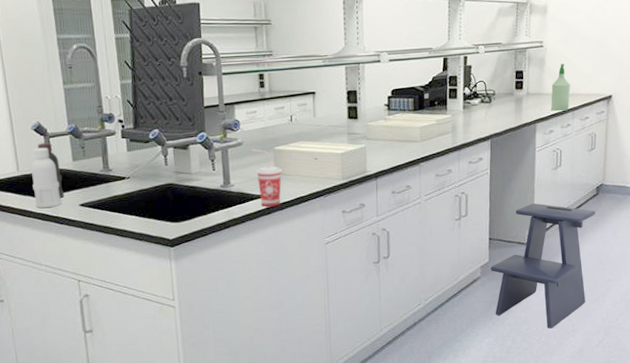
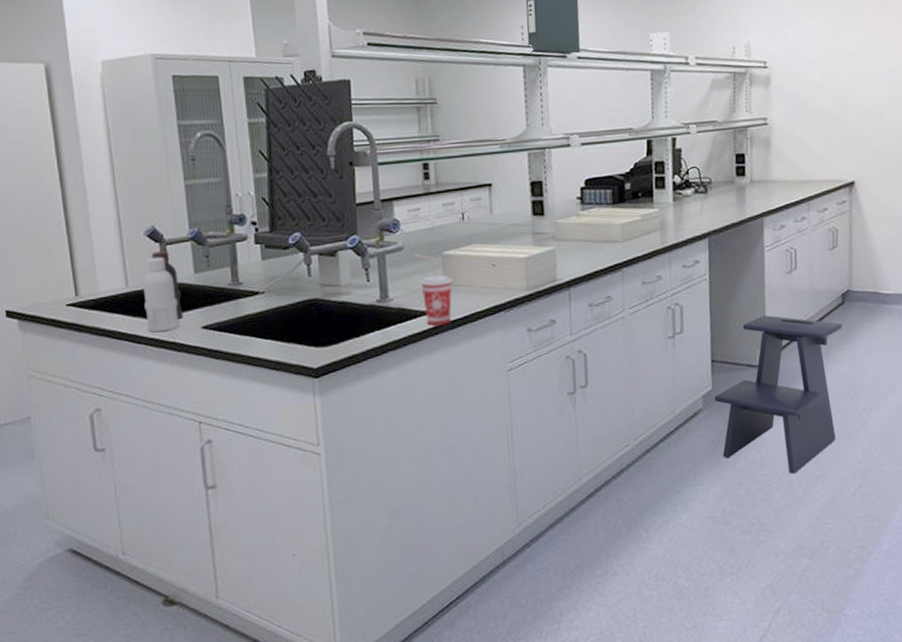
spray bottle: present [550,64,570,112] -> none [780,144,804,202]

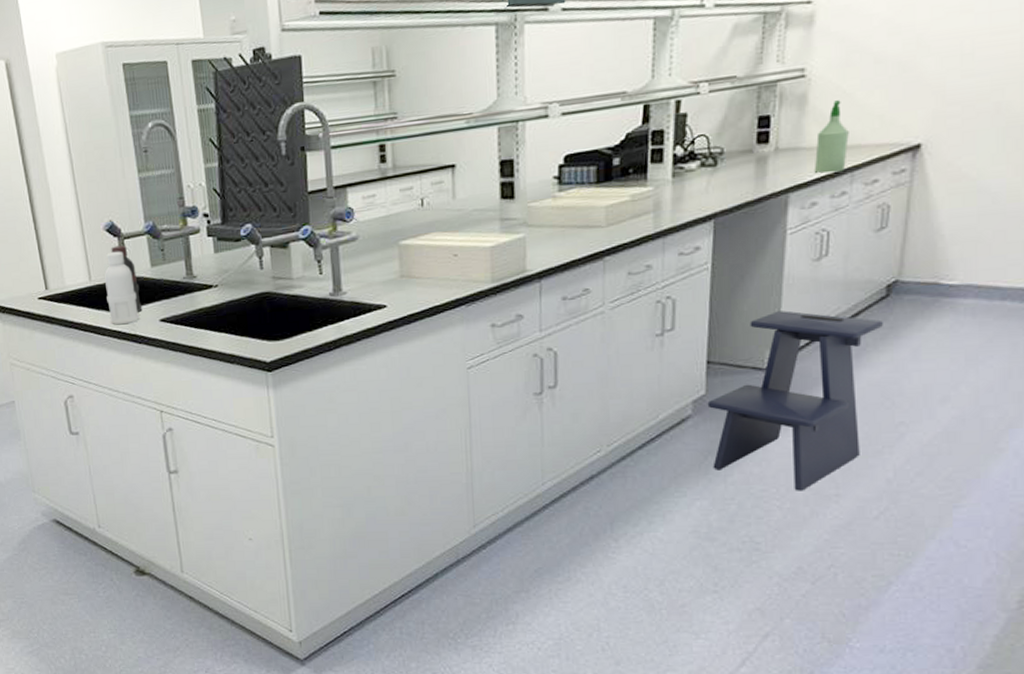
beverage cup: present [412,254,453,326] -> none [367,244,410,320]
spray bottle: none [780,144,804,202] -> present [814,100,849,174]

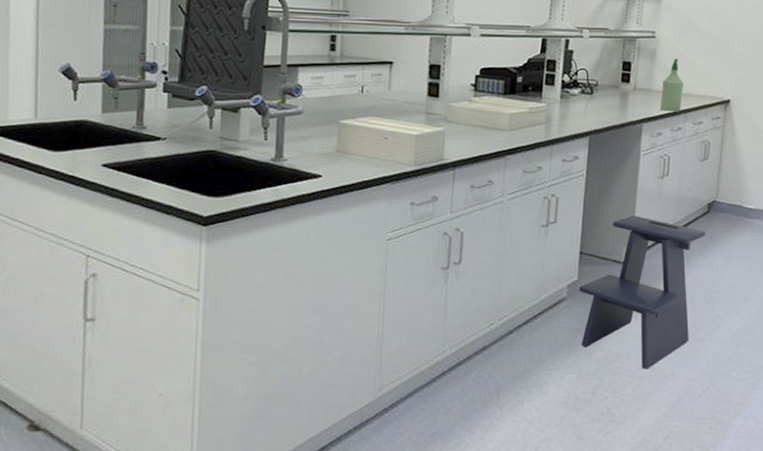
bottle: present [104,245,143,325] -> none [49,88,87,165]

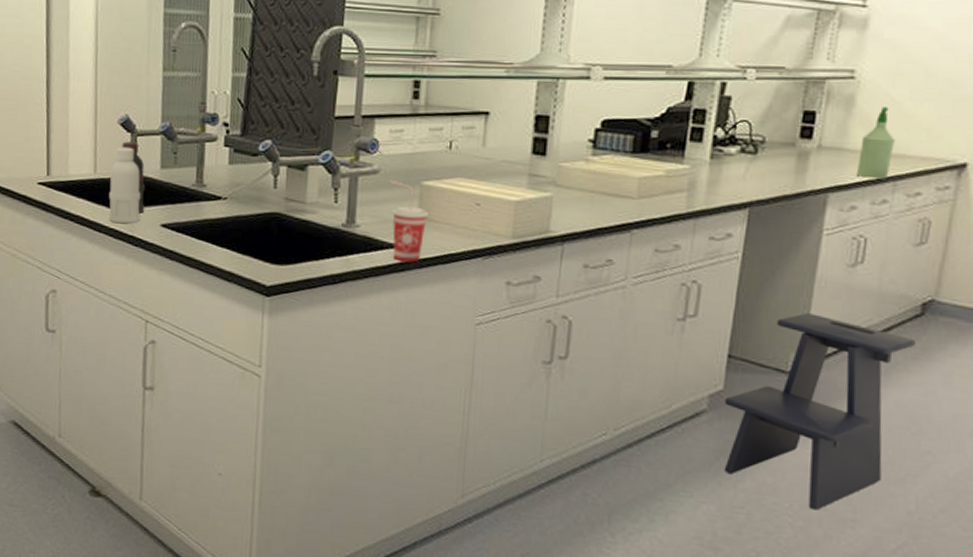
bottle: none [49,88,87,165] -> present [108,141,145,224]
beverage cup: none [310,119,346,190] -> present [387,179,429,263]

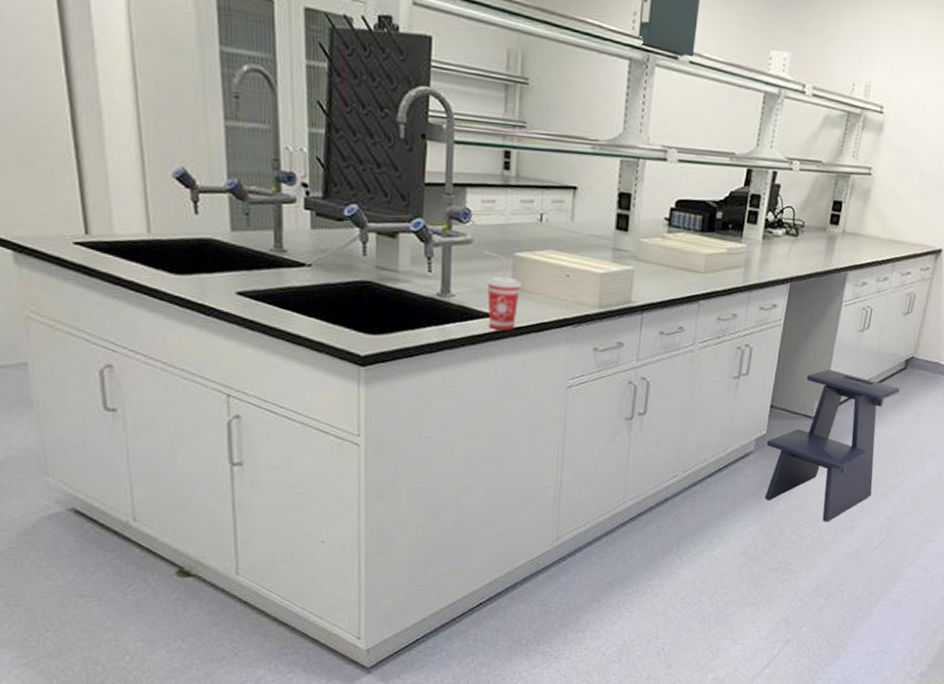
bottle: present [108,141,145,224] -> none [168,198,215,291]
spray bottle: present [856,107,895,180] -> none [867,200,896,261]

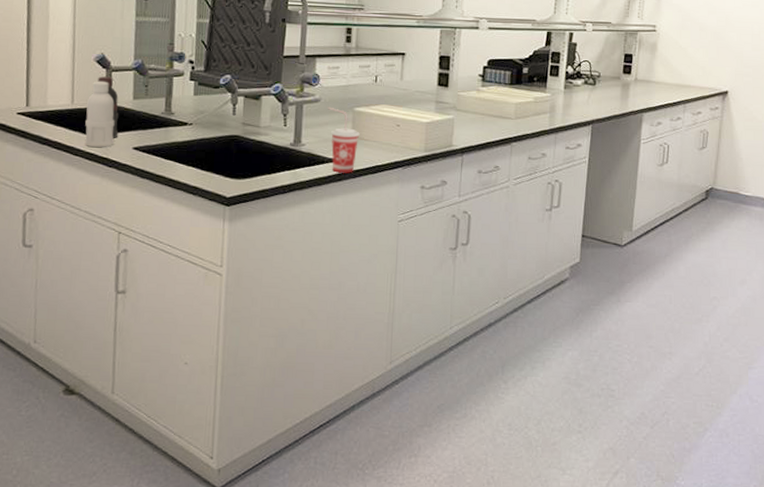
bottle: none [168,198,215,291] -> present [84,76,119,148]
step stool: present [764,369,900,522] -> none [581,201,703,348]

